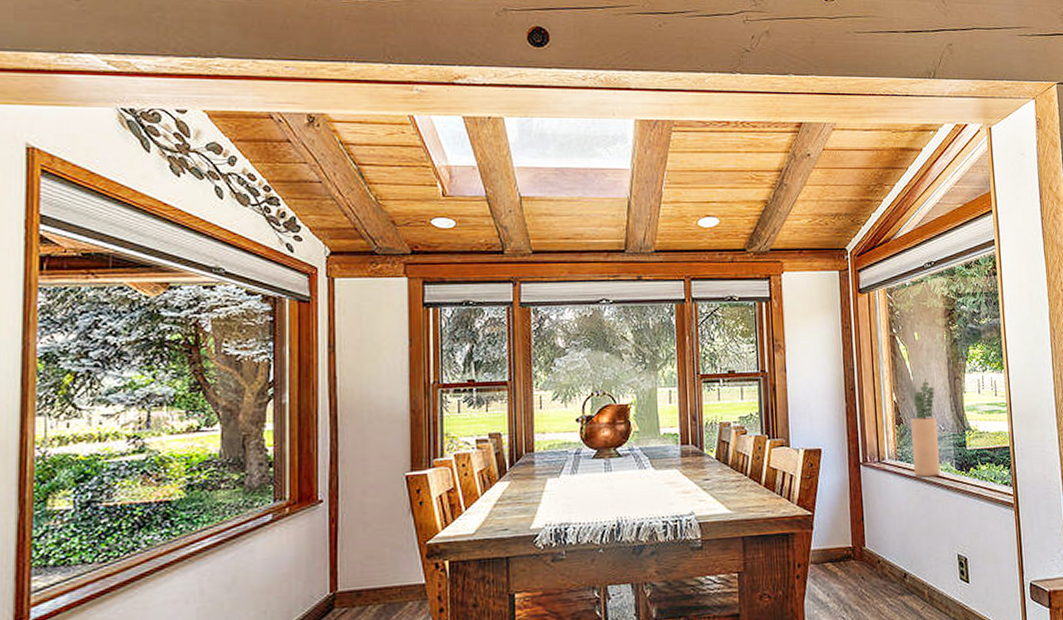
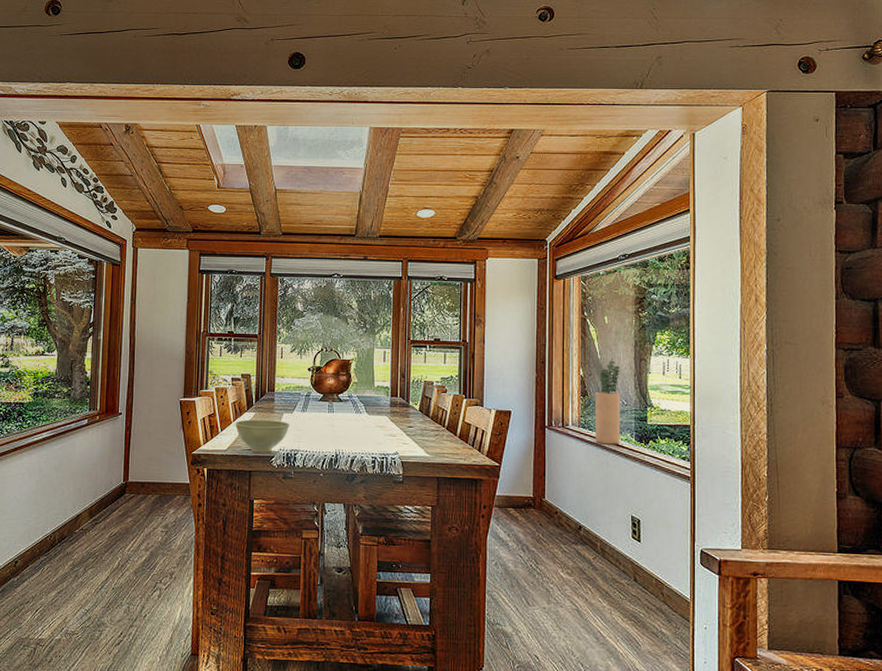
bowl: none [484,488,557,533] -> present [235,419,290,453]

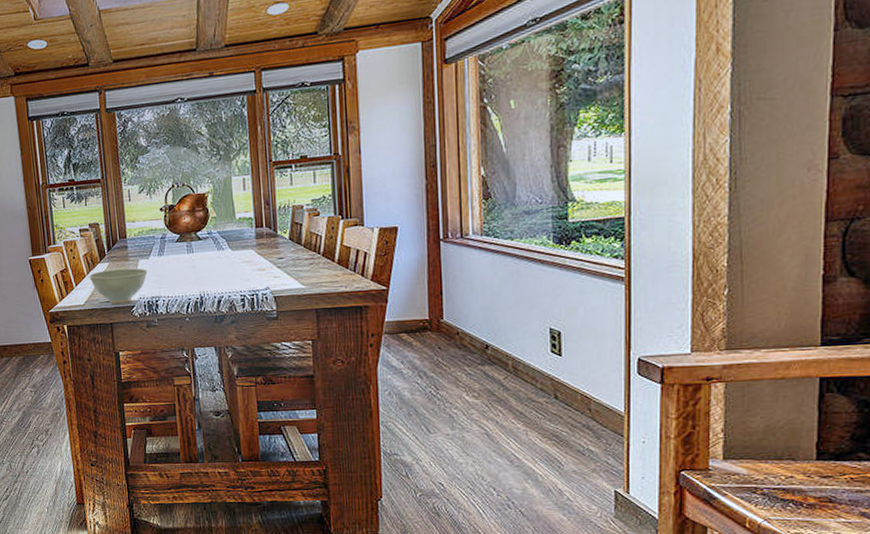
vase: present [595,358,620,445] -> none [501,149,534,252]

